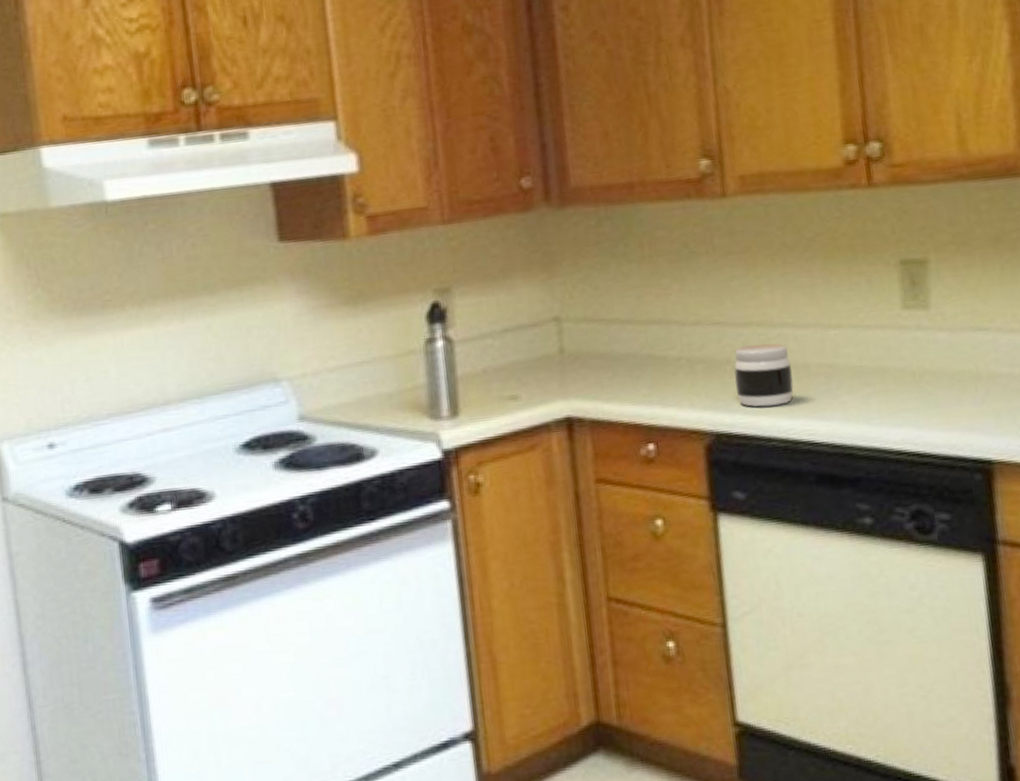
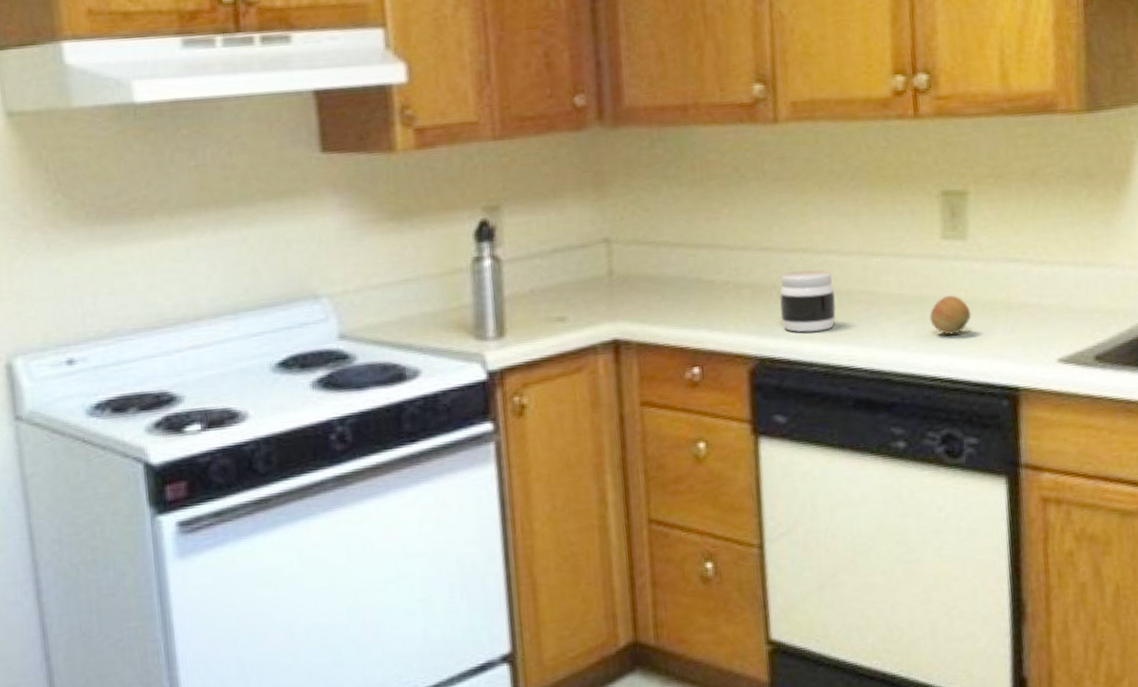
fruit: none [892,366,938,407] -> present [929,295,972,335]

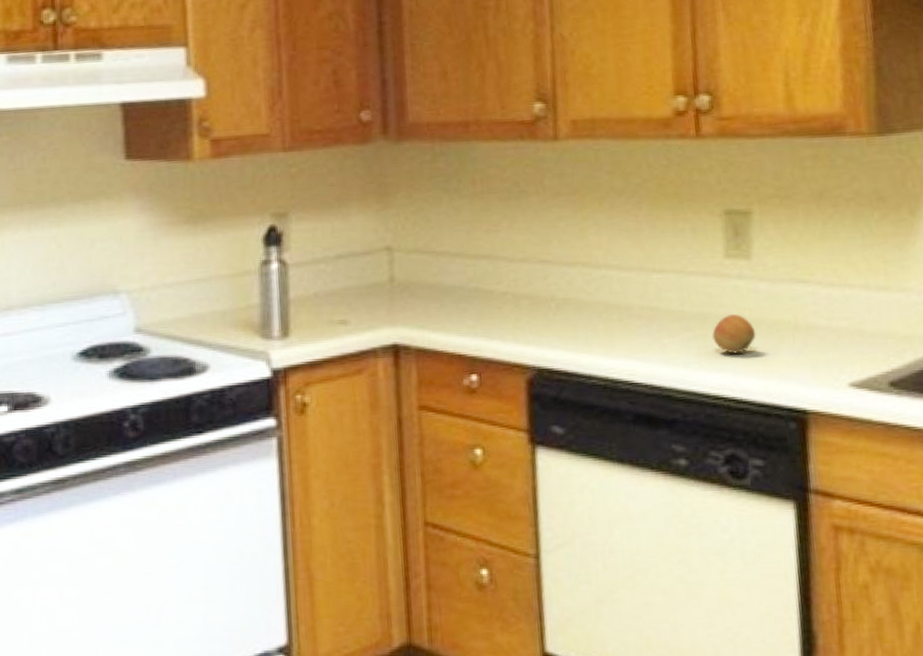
jar: present [779,269,836,333] -> none [558,283,615,345]

